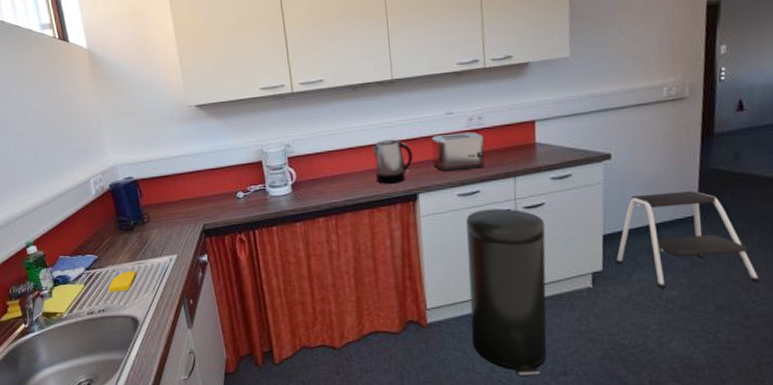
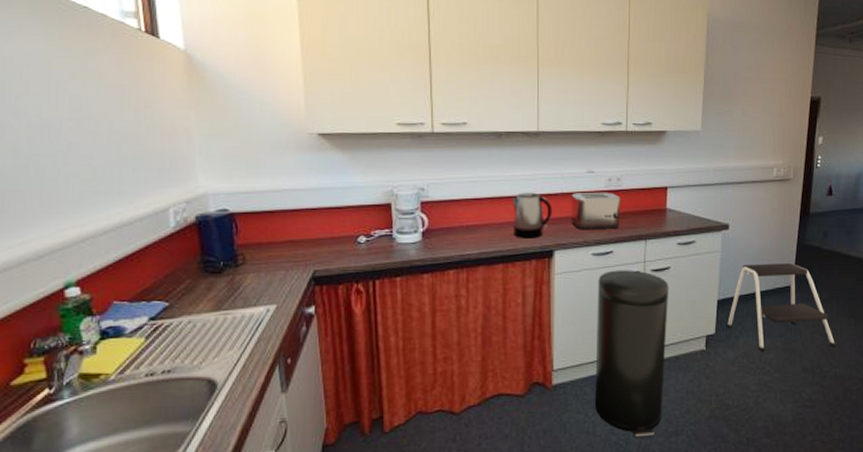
sponge: present [108,271,137,292] -> none [179,322,221,349]

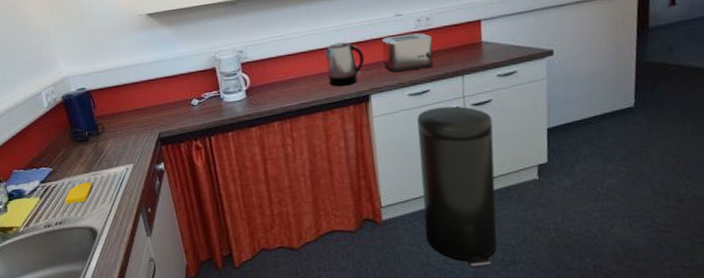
sponge: none [179,322,221,349] -> present [64,182,93,204]
step stool: present [726,263,837,352] -> none [559,83,695,178]

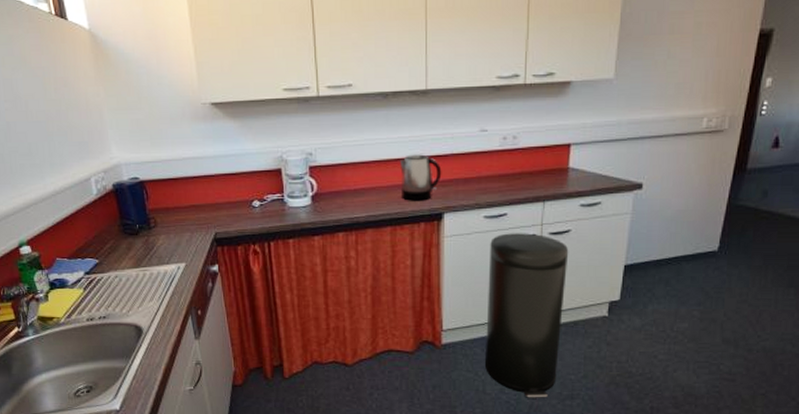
sponge: present [64,182,93,204] -> none [110,277,141,299]
toaster: present [381,32,434,73] -> none [462,151,517,192]

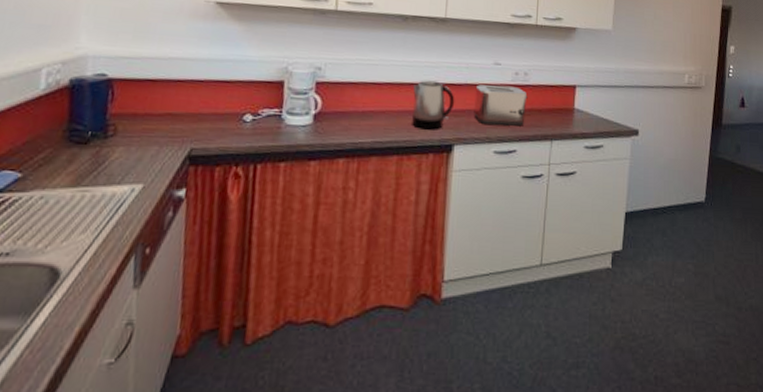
toaster: none [462,151,517,192] -> present [474,85,528,126]
pedal bin: present [484,233,569,398] -> none [487,171,575,368]

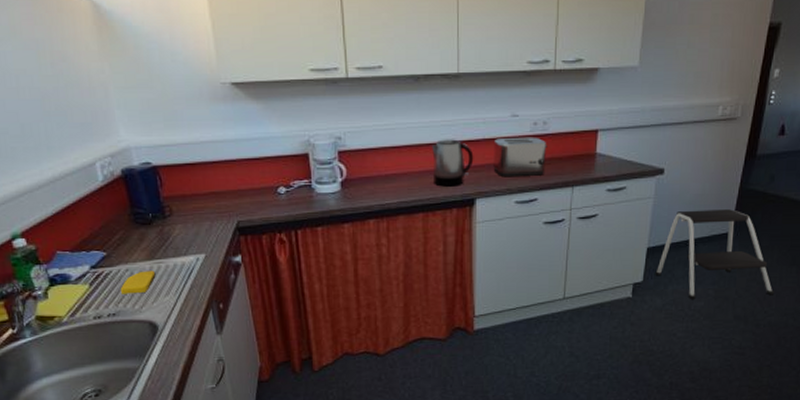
sponge: none [24,199,77,229] -> present [120,270,156,294]
step stool: none [634,175,753,275] -> present [655,209,775,300]

